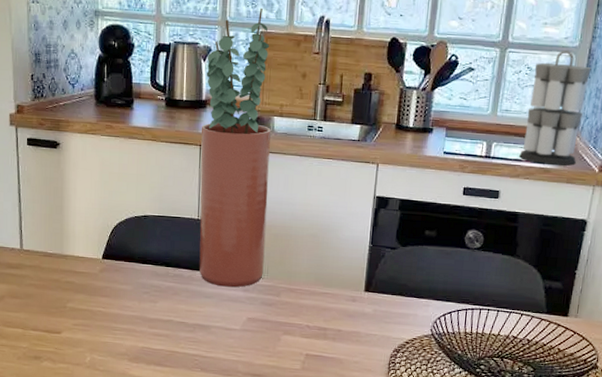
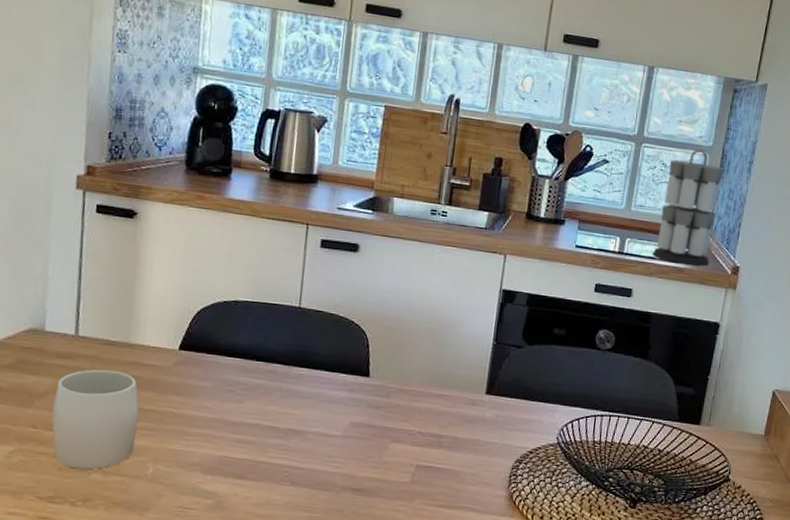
mug: none [9,276,75,358] -> present [51,369,140,470]
vase: present [199,7,271,288] -> none [296,80,393,387]

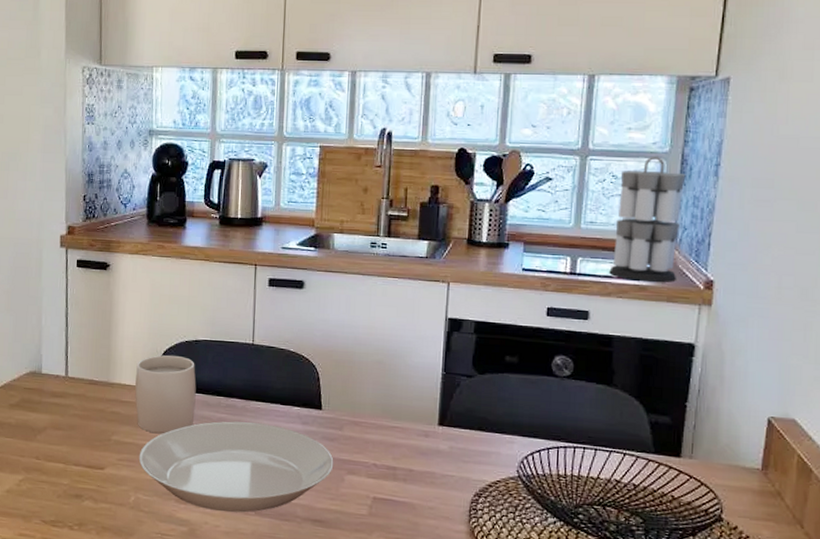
mug: present [51,369,140,470] -> none [50,406,121,497]
mug: none [160,315,234,401] -> present [135,355,197,434]
plate: none [160,388,379,483] -> present [138,421,334,513]

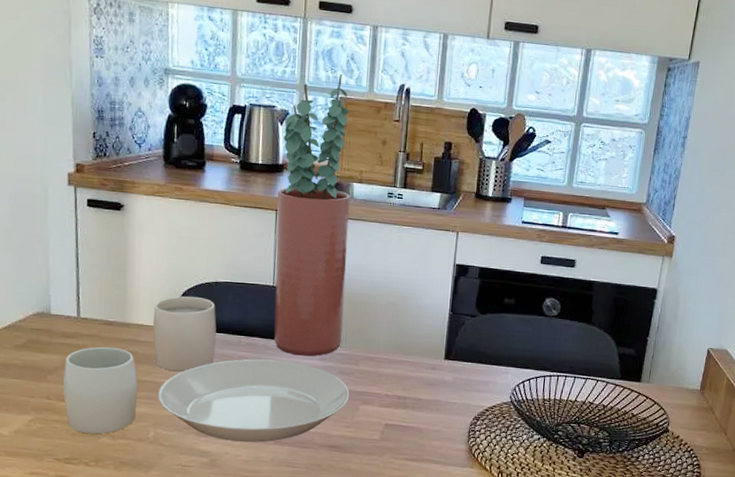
mug: none [50,406,121,497] -> present [62,346,138,435]
vase: none [253,122,331,420] -> present [273,73,350,357]
spice rack: present [609,156,686,282] -> none [594,126,660,237]

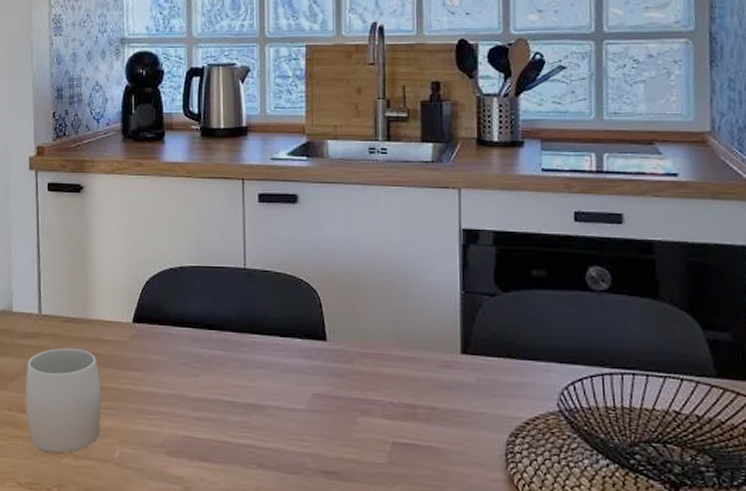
mug: present [153,296,217,372] -> none [116,284,184,376]
plate: present [157,359,350,442] -> none [123,358,344,466]
vase: present [273,73,350,357] -> none [242,19,329,354]

